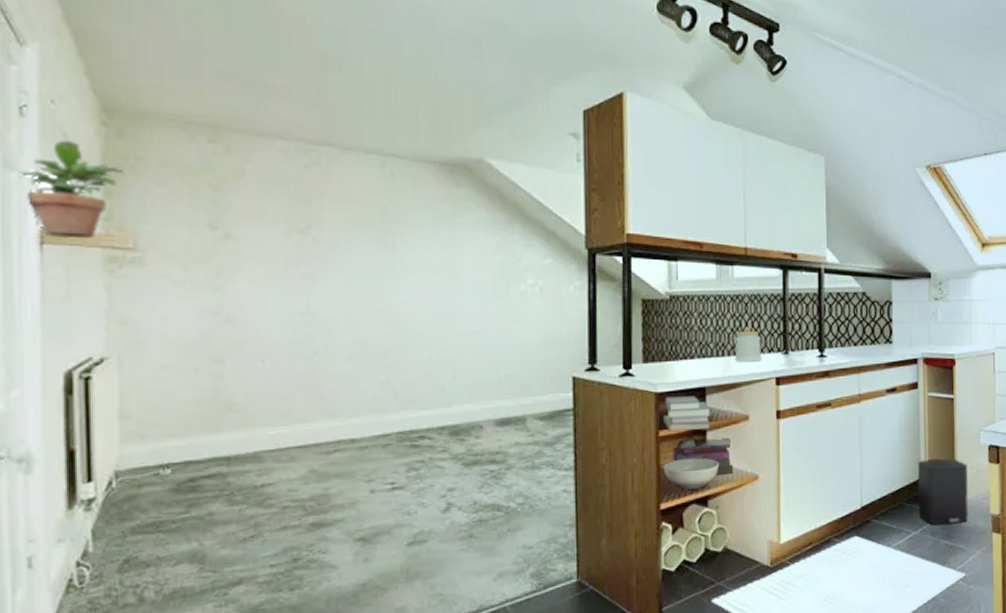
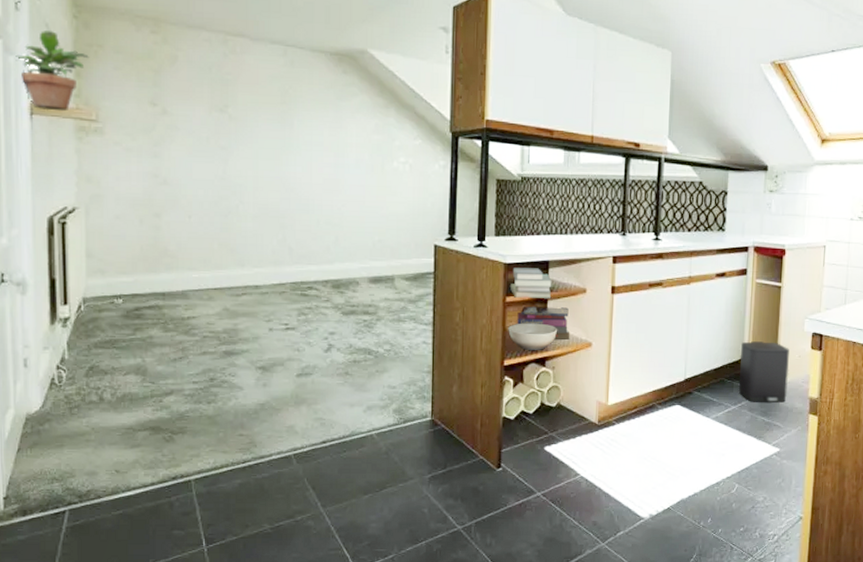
jar: present [735,326,762,363] -> none [577,208,602,242]

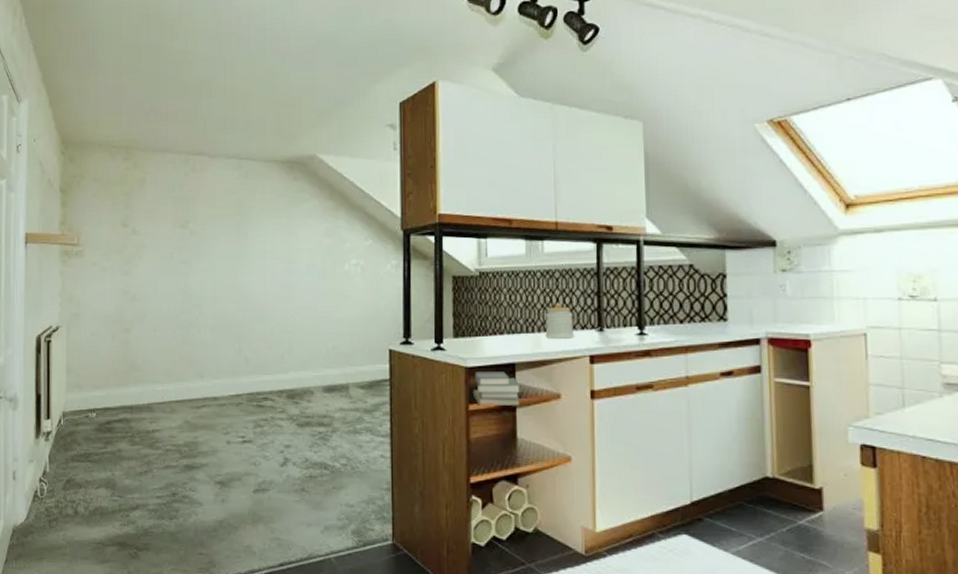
potted plant: present [15,29,89,112] -> none [16,166,73,239]
bowl: present [508,323,558,350] -> none [473,434,530,465]
books: present [517,306,570,341] -> none [482,415,545,454]
jar: none [577,208,602,242] -> present [546,302,574,340]
pedal bin: present [738,341,789,402] -> none [763,455,833,535]

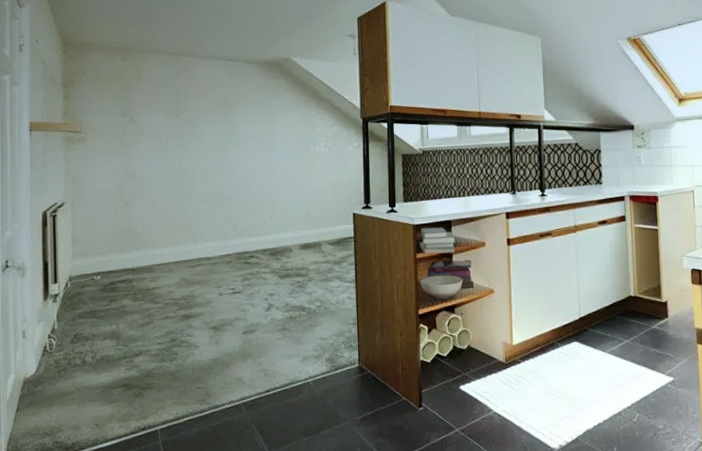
bowl: none [473,434,530,465] -> present [420,275,463,299]
books: none [482,415,545,454] -> present [427,260,475,290]
jar: present [546,302,574,340] -> none [473,173,494,202]

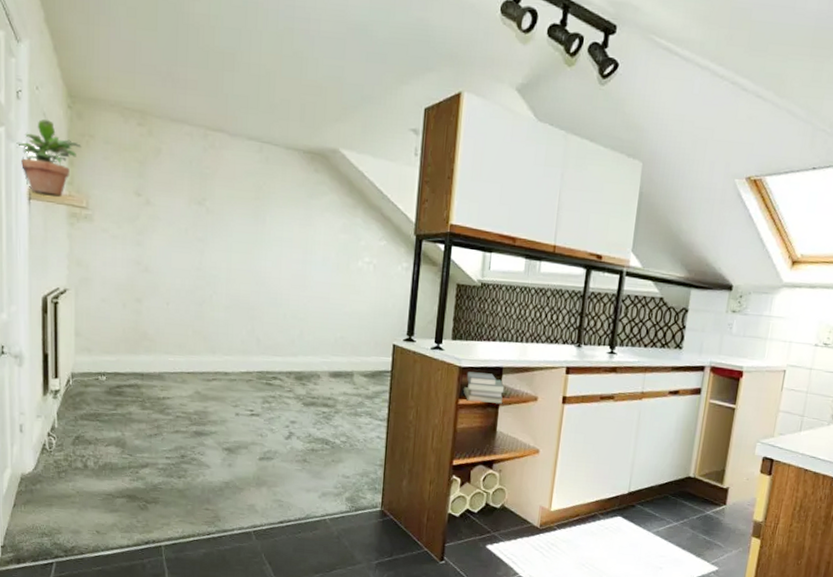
potted plant: none [19,64,75,127] -> present [16,118,81,198]
bowl: present [420,275,463,299] -> none [459,425,507,453]
books: present [427,260,475,290] -> none [468,410,519,445]

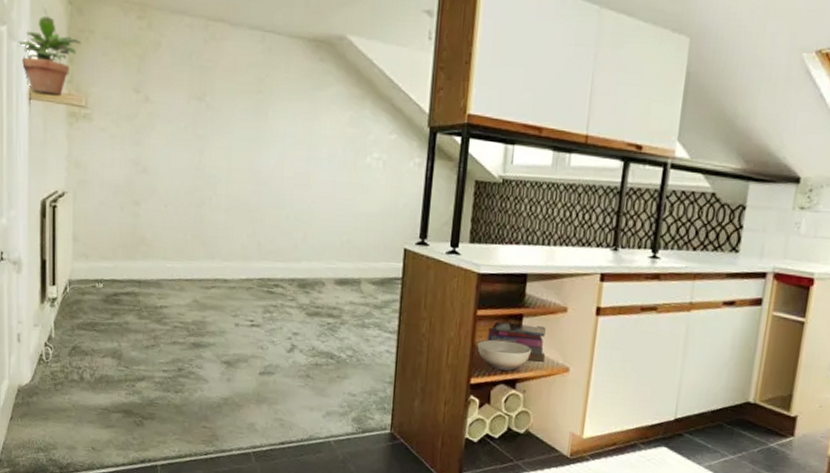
bowl: none [459,425,507,453] -> present [477,339,532,371]
books: present [463,371,505,404] -> none [482,278,530,315]
books: none [468,410,519,445] -> present [487,322,546,362]

